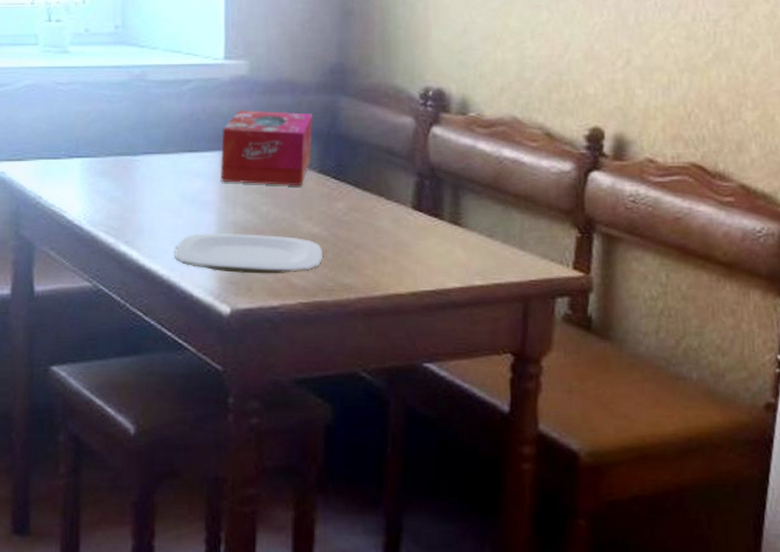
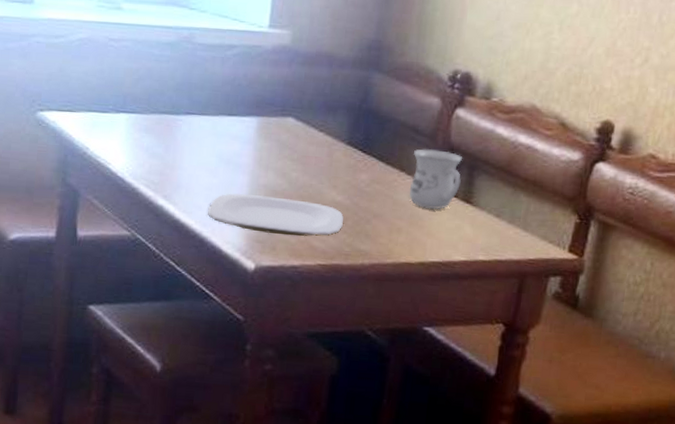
tissue box: present [221,110,314,187] -> none [256,78,347,156]
mug: none [391,171,446,234] -> present [409,149,463,209]

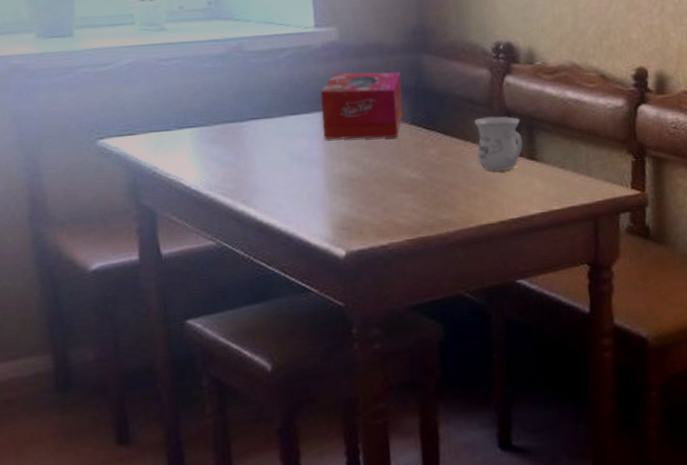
plate: present [208,193,344,237] -> none [289,183,422,220]
tissue box: none [256,78,347,156] -> present [320,71,403,140]

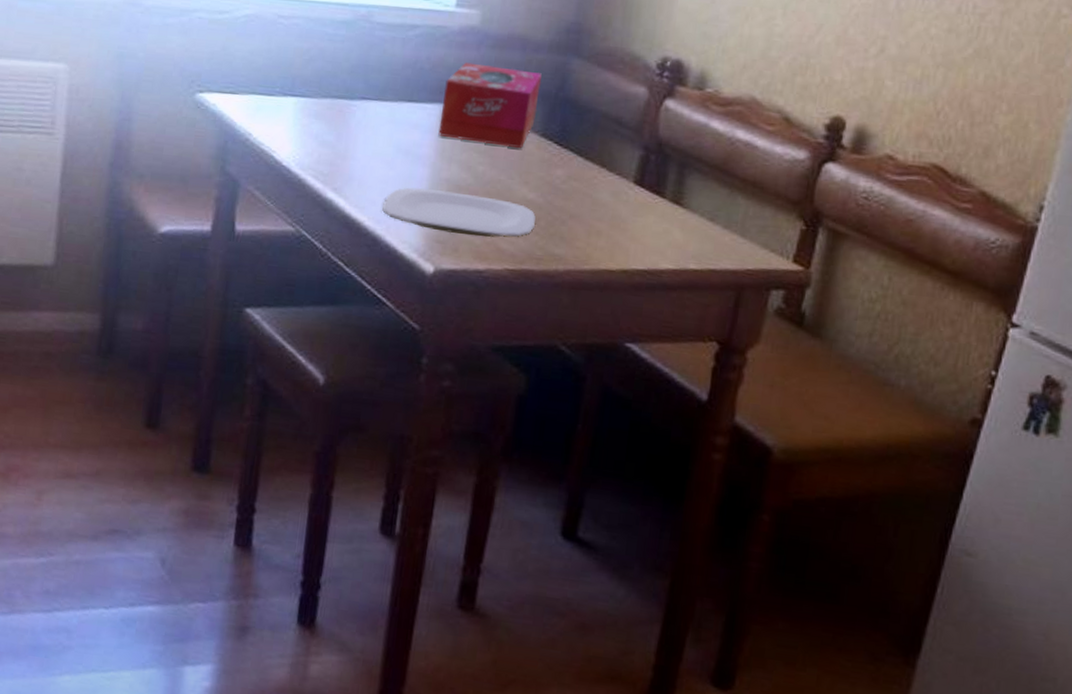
plate: none [289,183,422,220] -> present [382,187,536,238]
mug: present [474,116,523,171] -> none [610,143,673,211]

